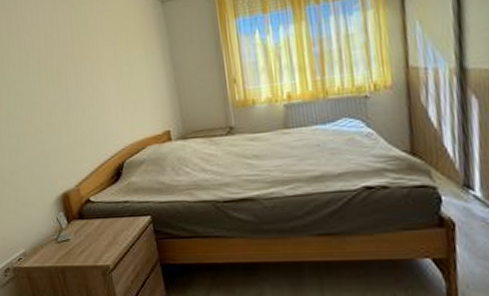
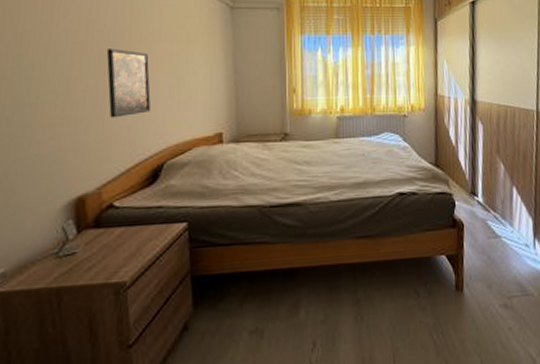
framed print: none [63,59,107,124] -> present [106,49,152,118]

